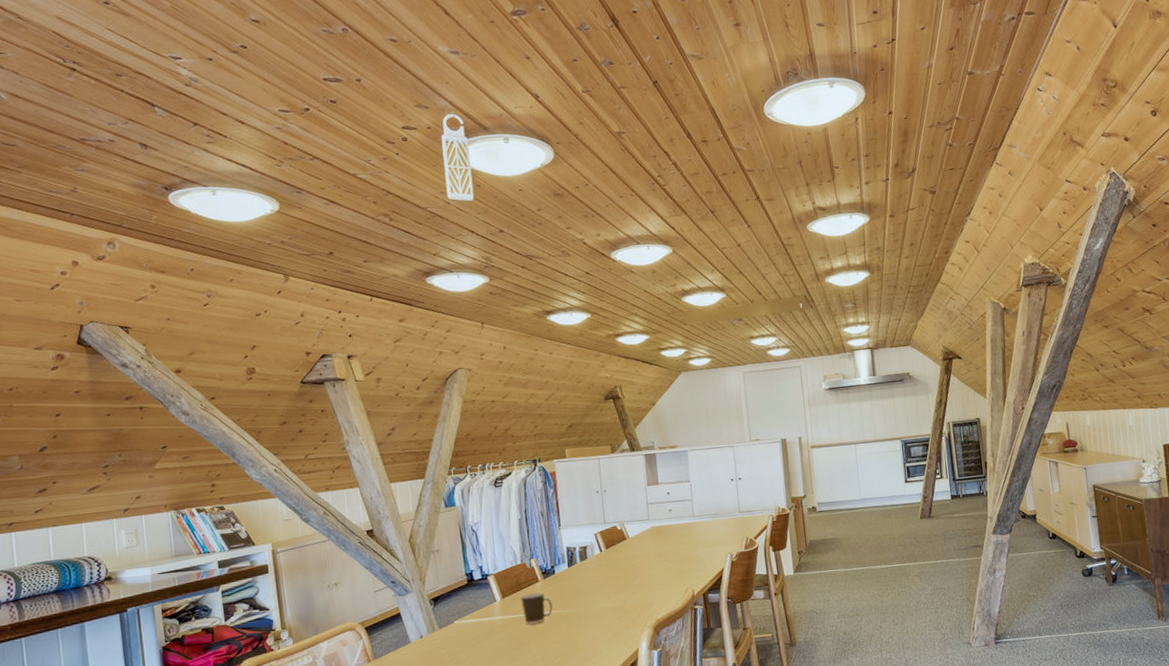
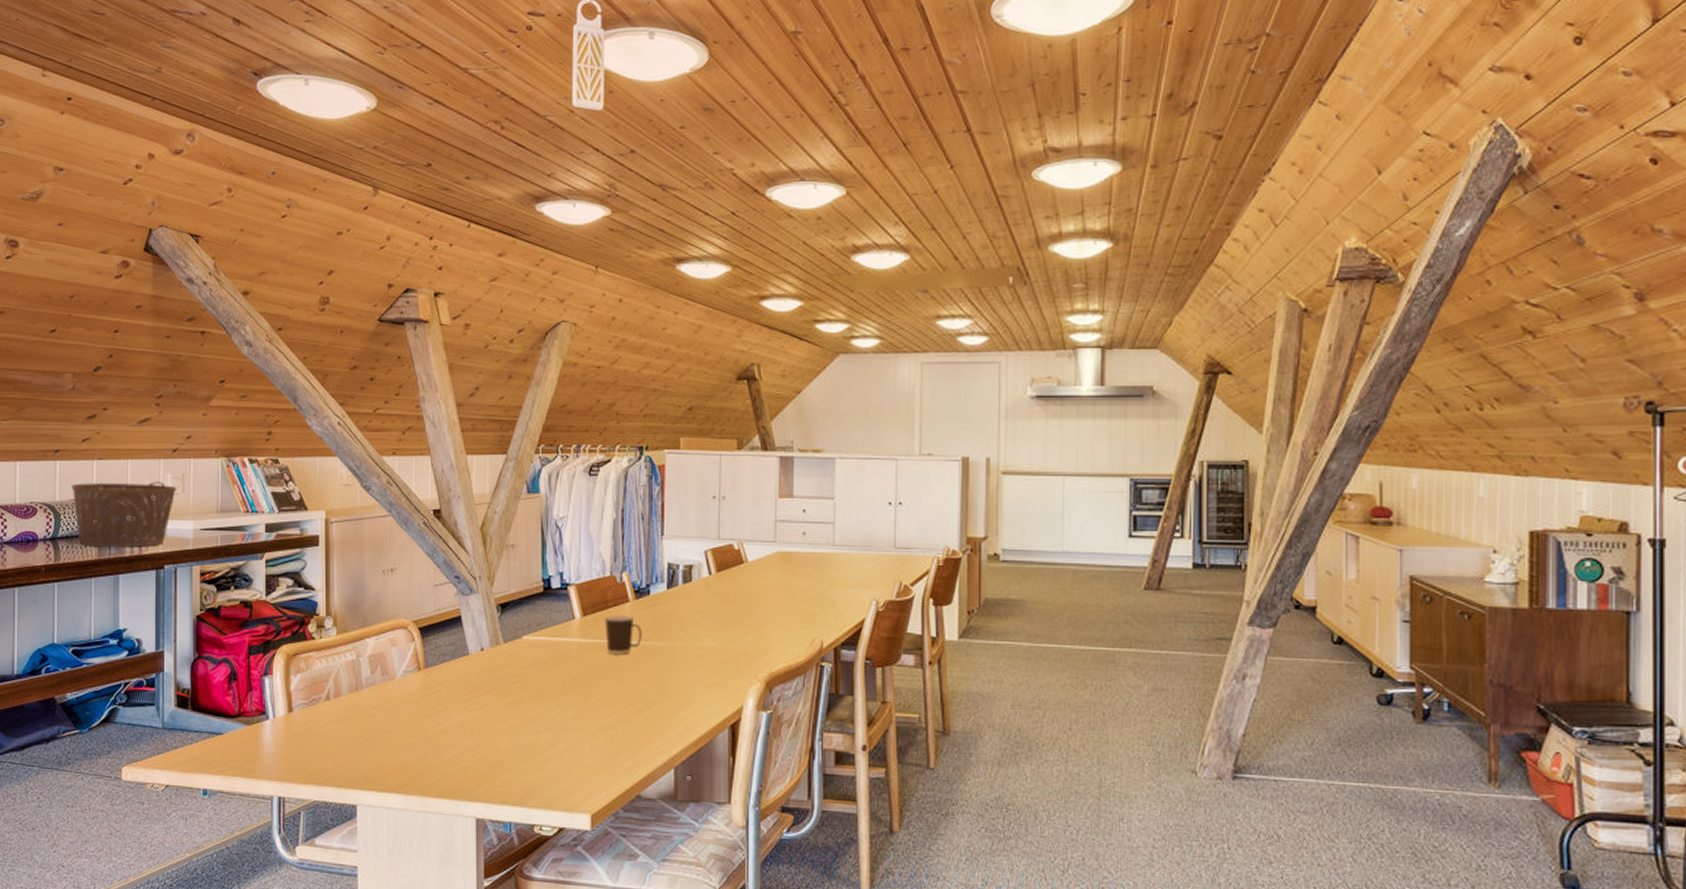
basket: none [29,538,132,603] -> present [72,481,177,547]

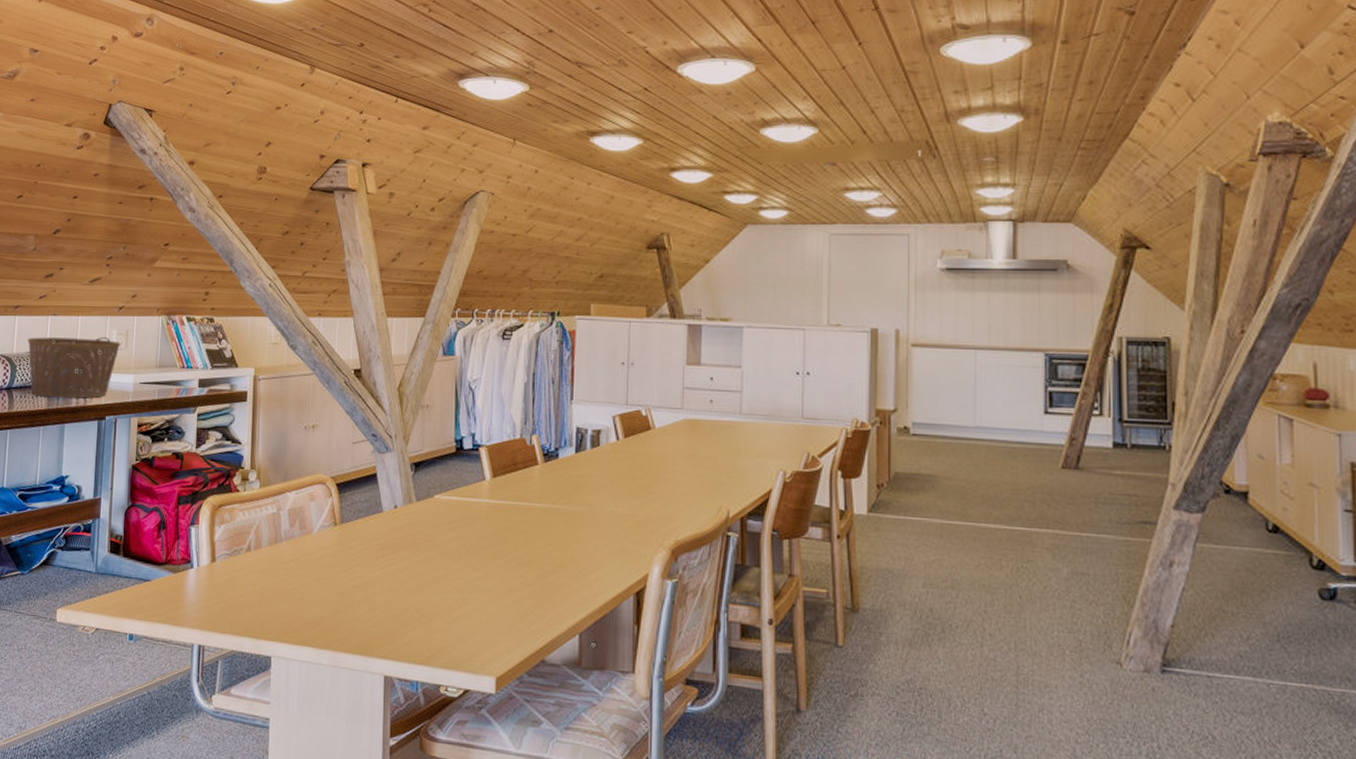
mug: present [605,615,642,654] -> none [514,478,550,517]

